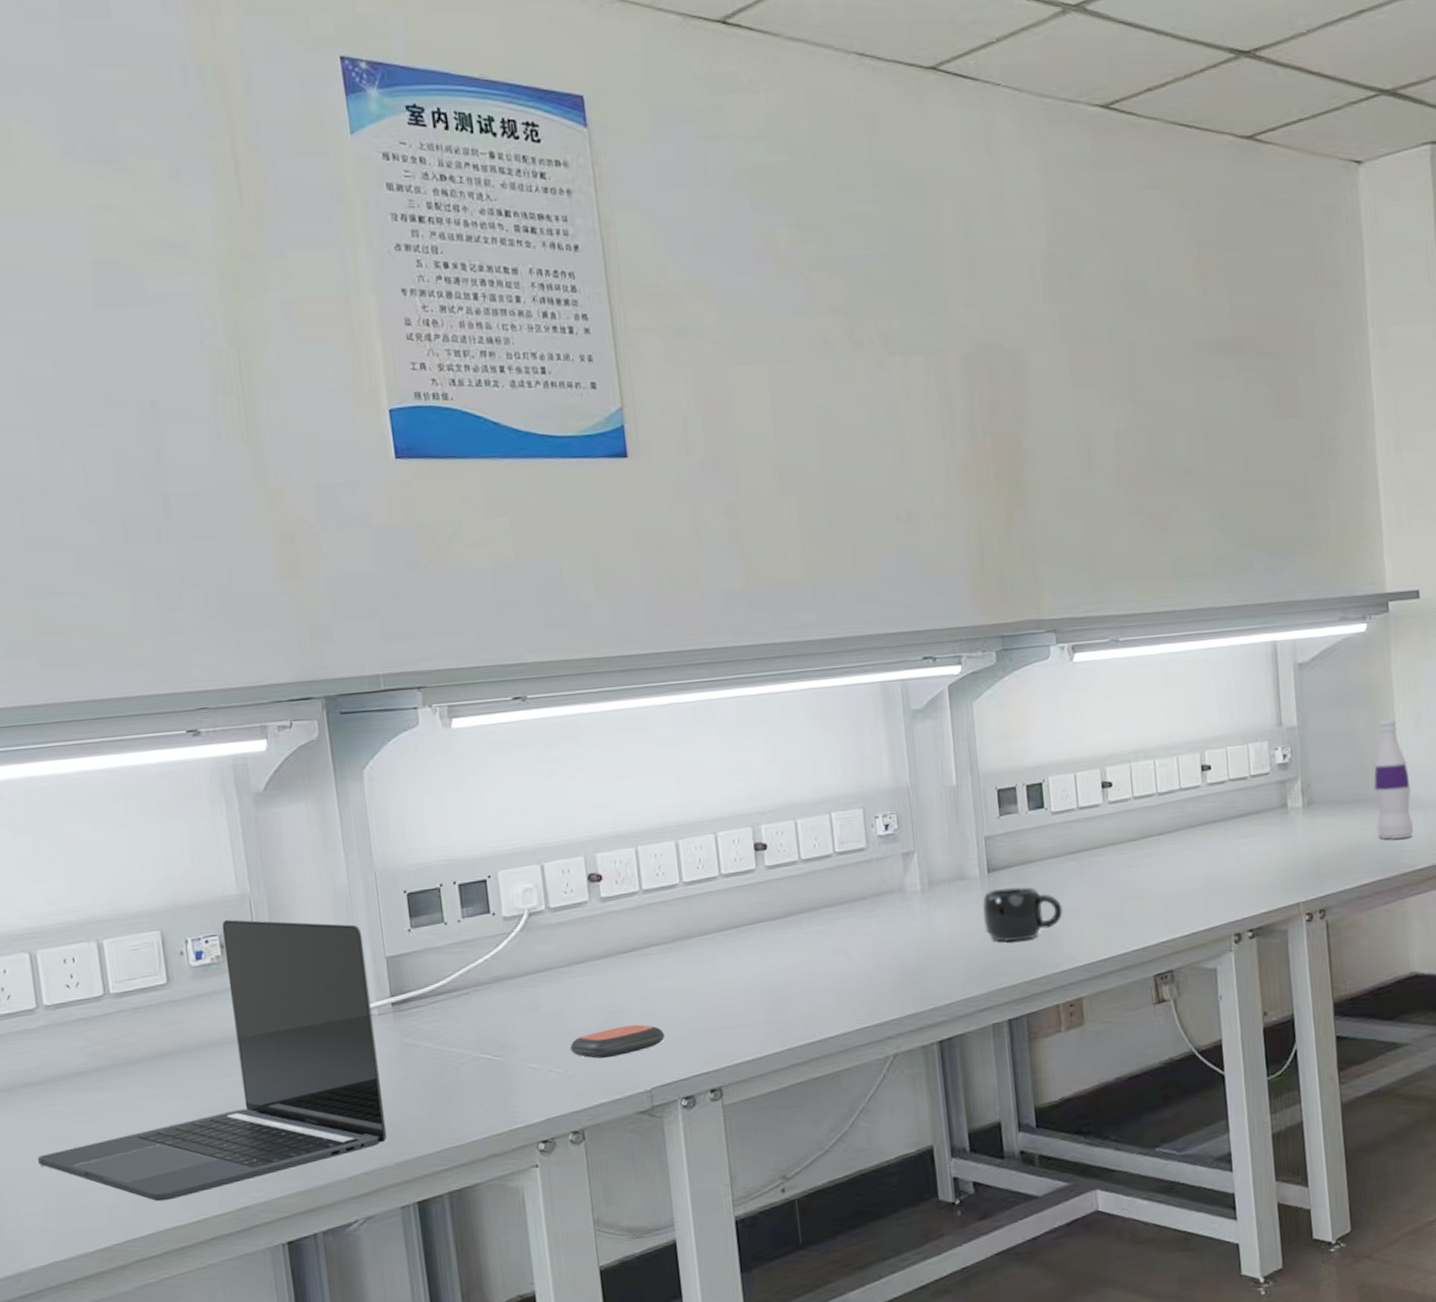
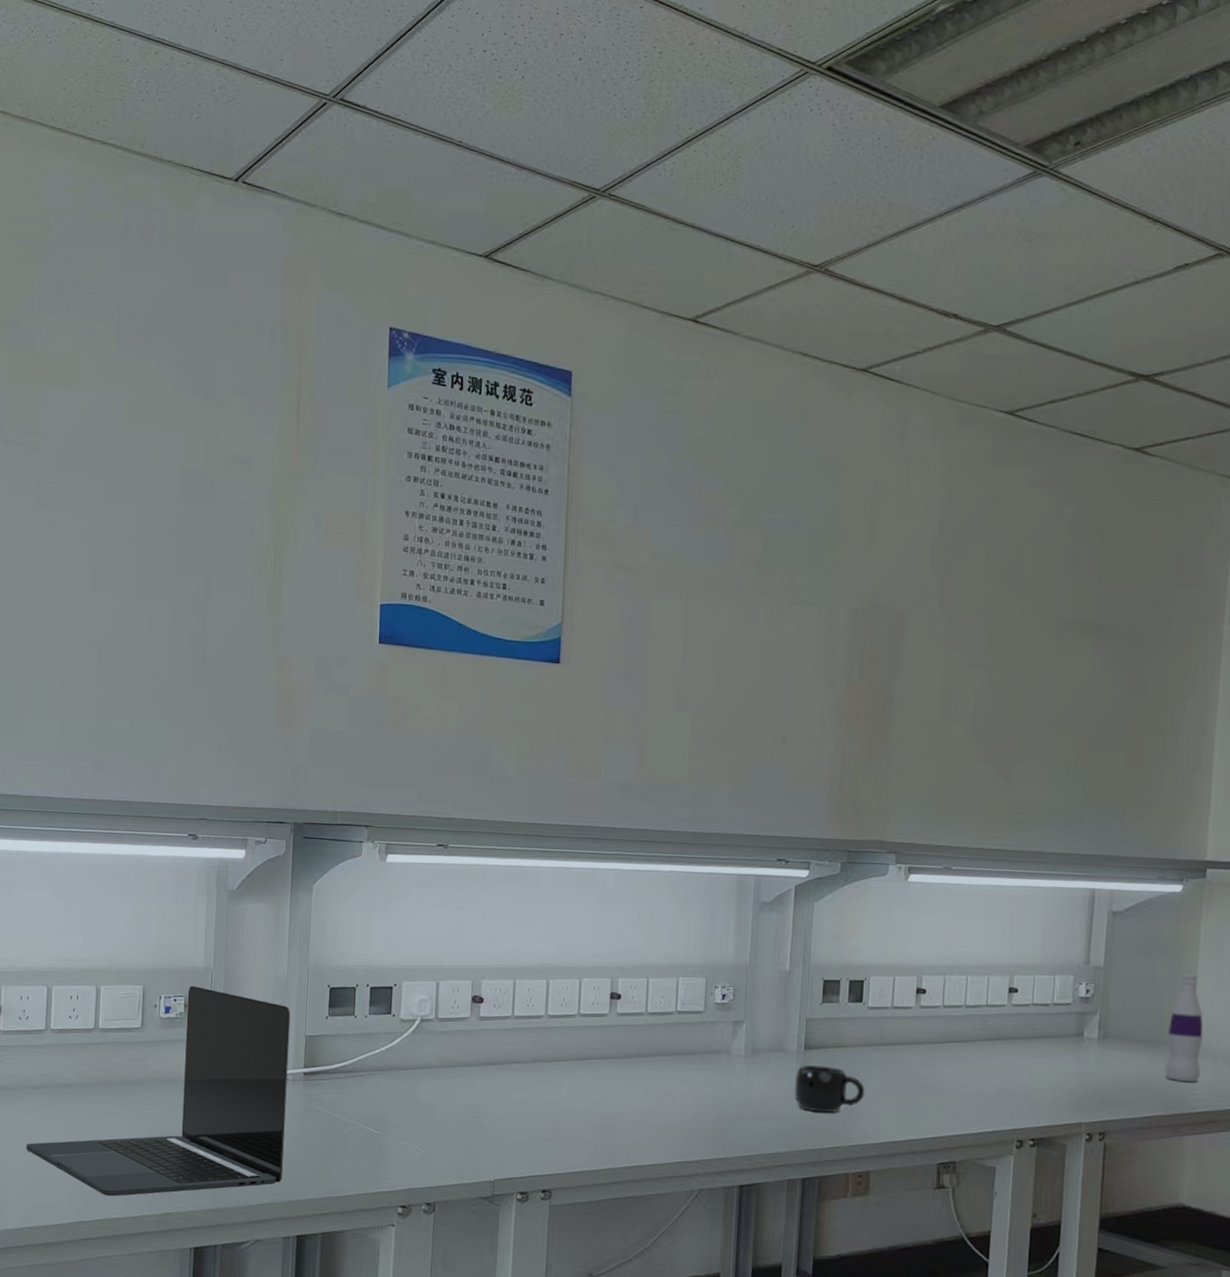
remote control: present [570,1024,665,1059] -> none [436,1124,512,1149]

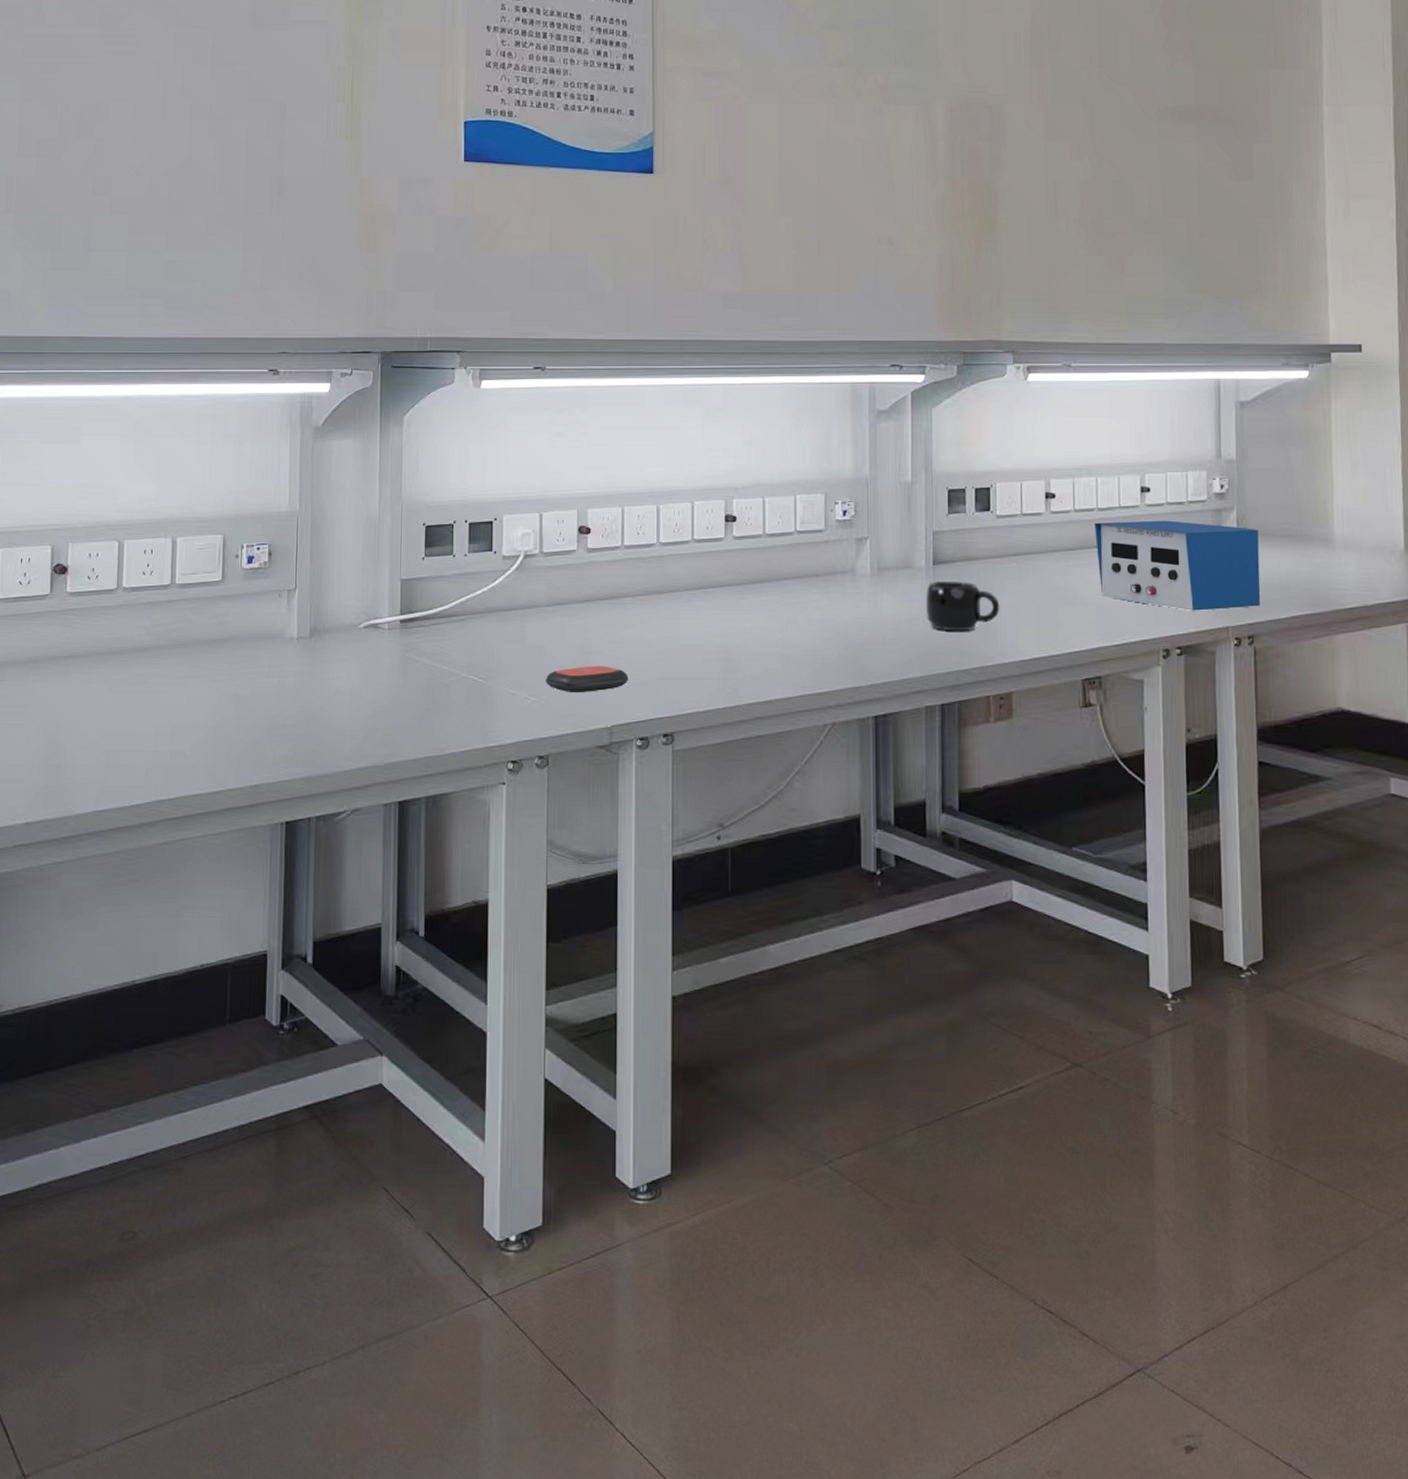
laptop: present [26,985,291,1197] -> none [97,531,384,770]
remote control: none [436,1124,512,1149] -> present [546,666,629,693]
power supply: none [961,1018,1119,1107] -> present [1095,520,1261,611]
bottle: present [1165,973,1204,1082] -> none [1308,462,1346,578]

